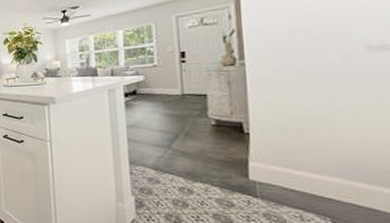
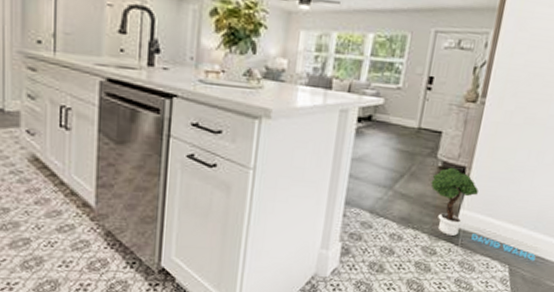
potted tree: none [208,124,366,214] -> present [431,167,536,262]

